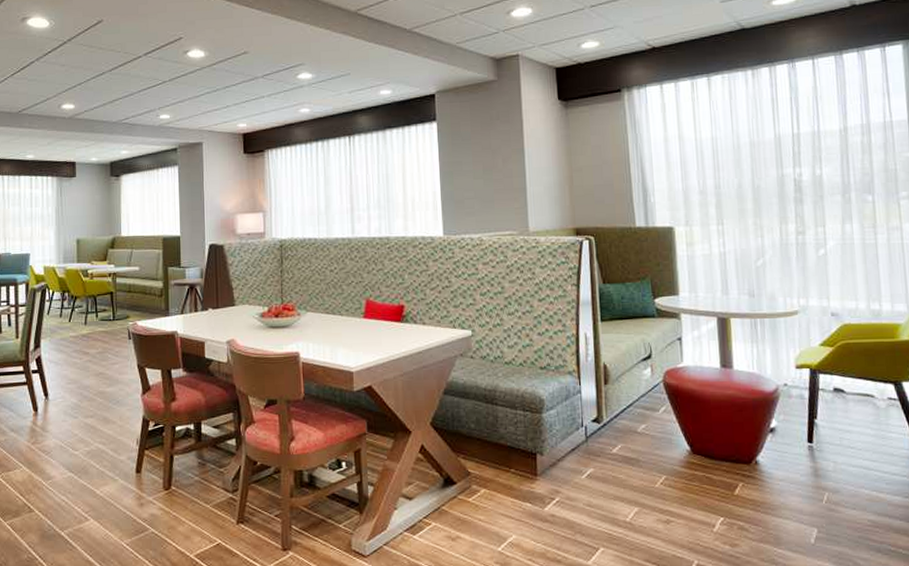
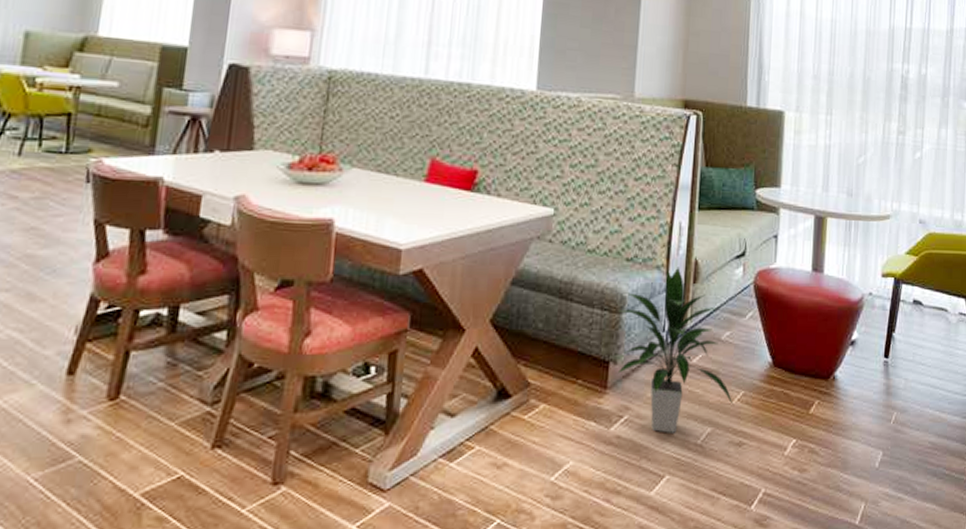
indoor plant: none [539,371,658,512] -> present [617,267,735,433]

